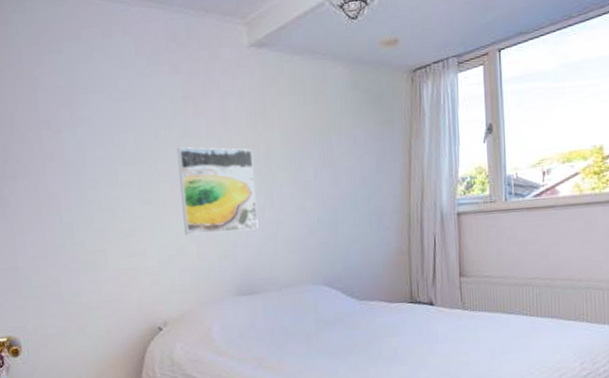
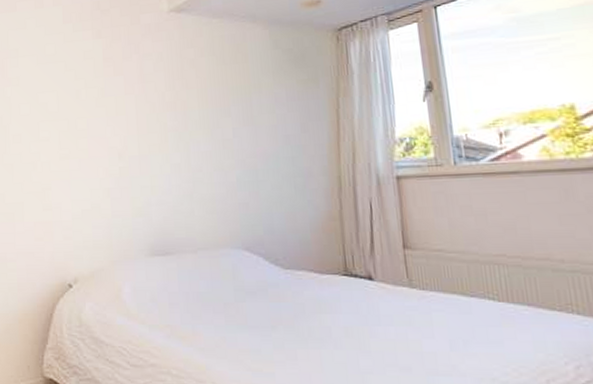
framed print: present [176,147,259,235] -> none [96,105,174,191]

